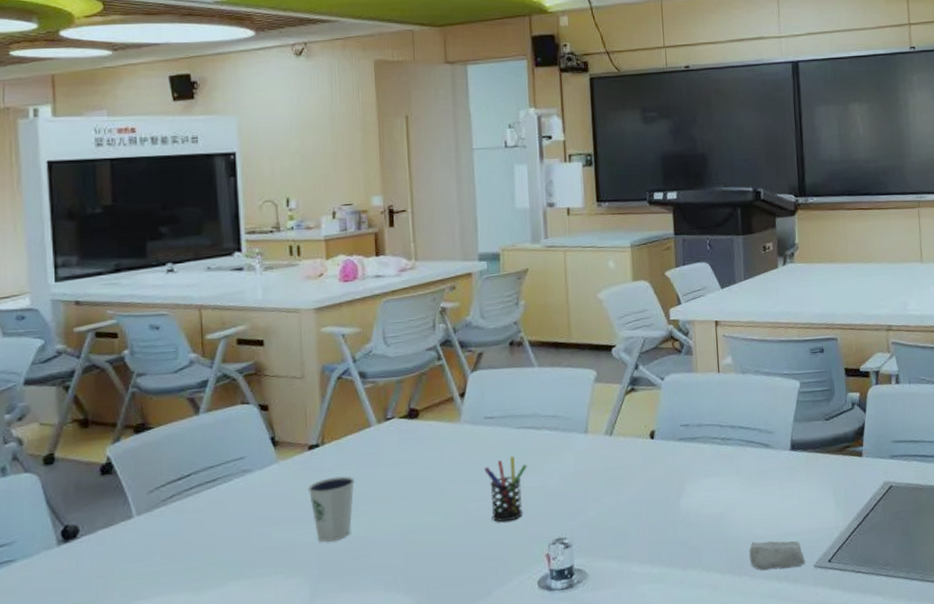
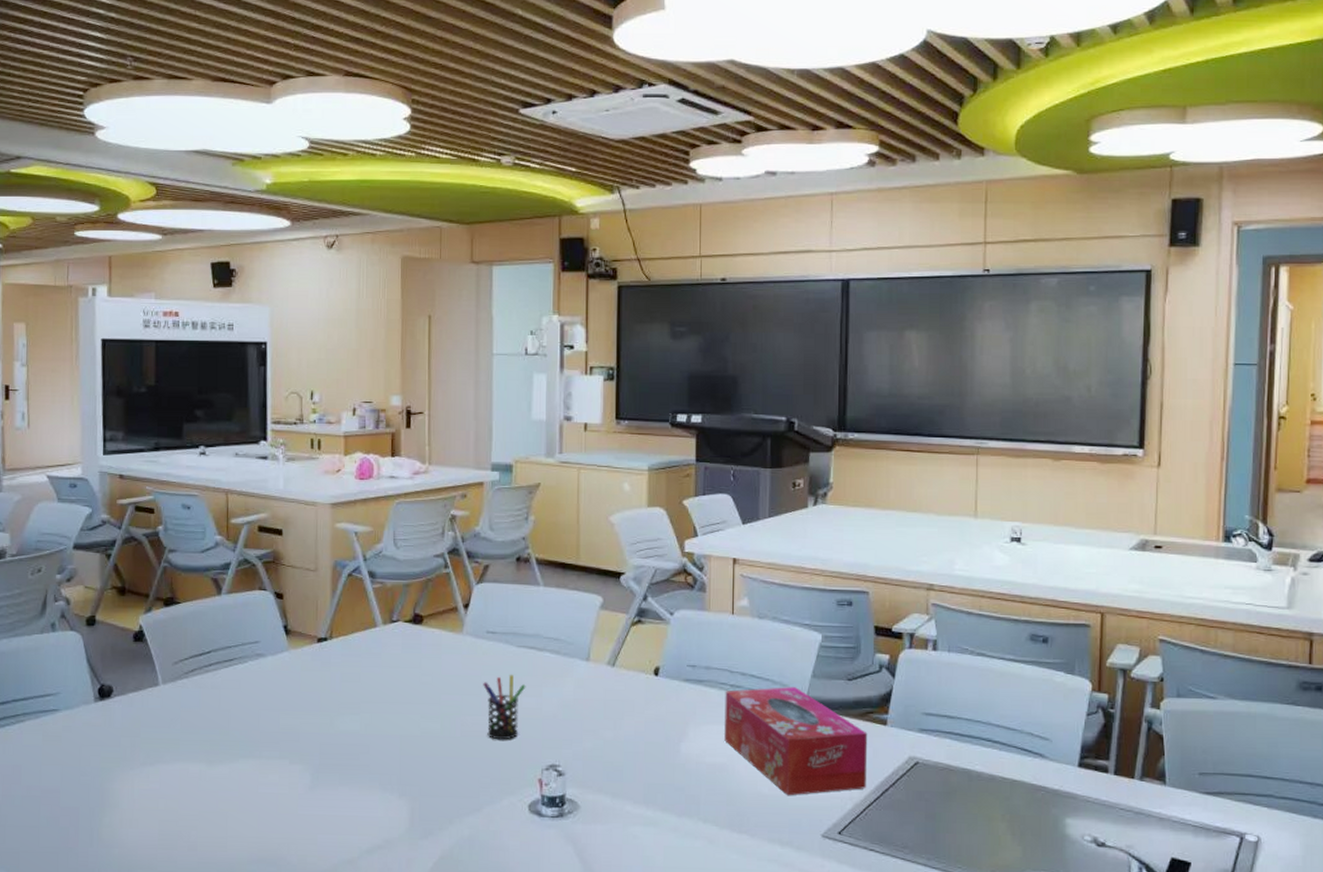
dixie cup: present [307,476,355,542] -> none [314,672,358,735]
tissue box: none [717,432,849,534] -> present [724,687,868,796]
soap bar: present [749,540,806,571] -> none [751,799,813,833]

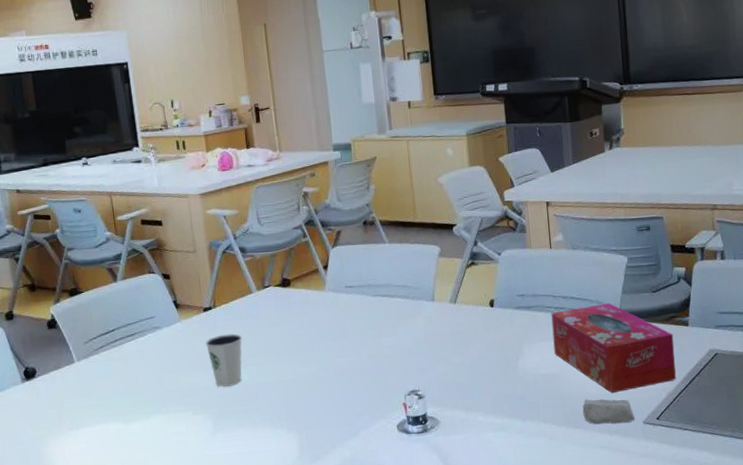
dixie cup: none [314,672,358,735] -> present [205,334,242,387]
pen holder: present [483,674,526,740] -> none [347,319,384,375]
soap bar: none [751,799,813,833] -> present [582,399,636,425]

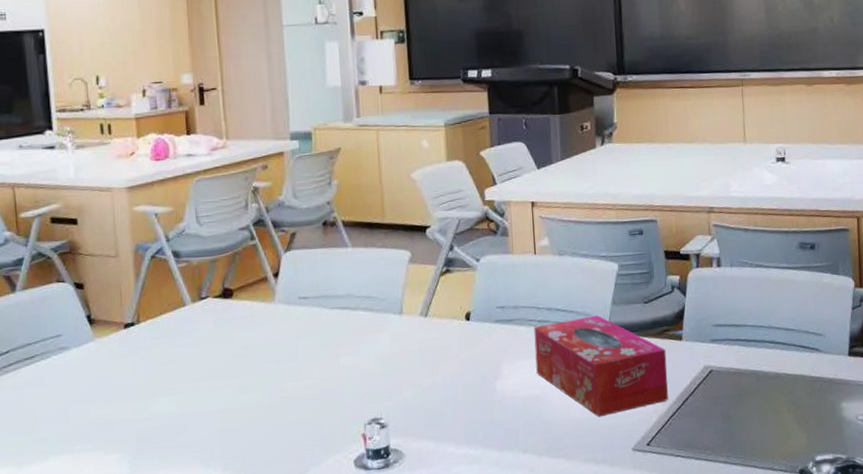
dixie cup: present [205,334,242,387] -> none [124,354,171,419]
soap bar: present [582,399,636,425] -> none [566,423,624,453]

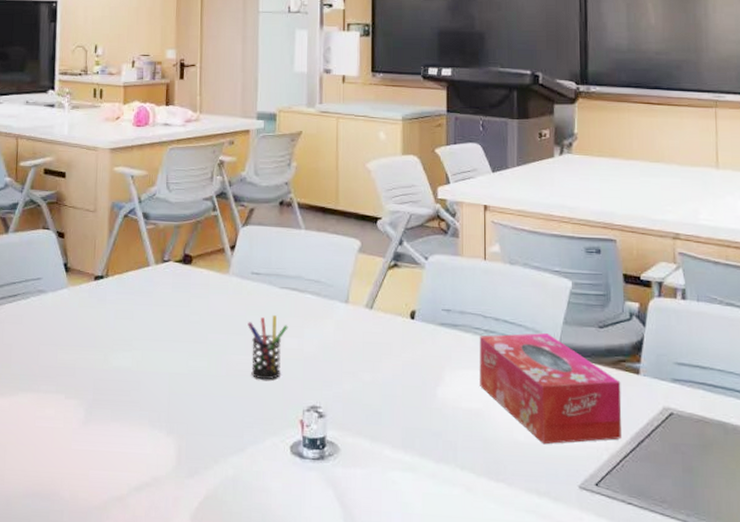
pen holder: none [299,336,343,402] -> present [248,314,288,380]

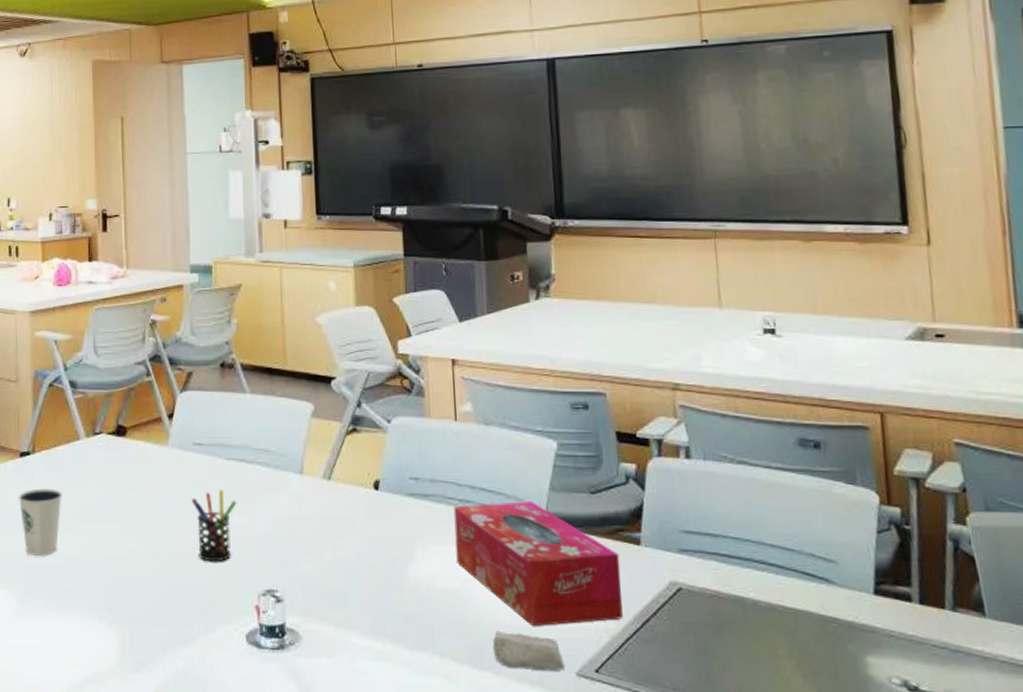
dixie cup: none [90,309,131,371] -> present [18,488,62,556]
soap bar: none [507,447,570,484] -> present [492,630,566,671]

